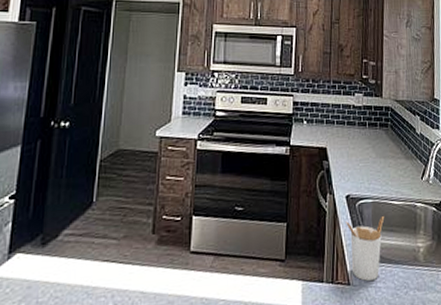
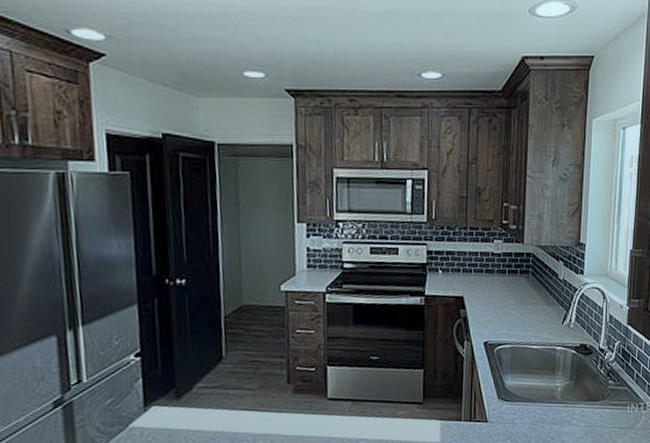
utensil holder: present [346,216,385,281] -> none [484,360,523,418]

